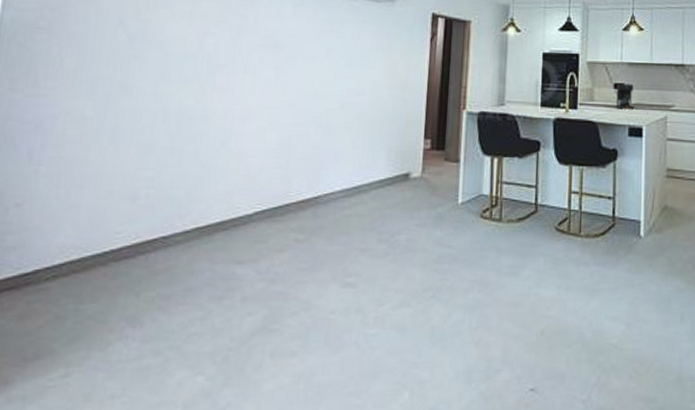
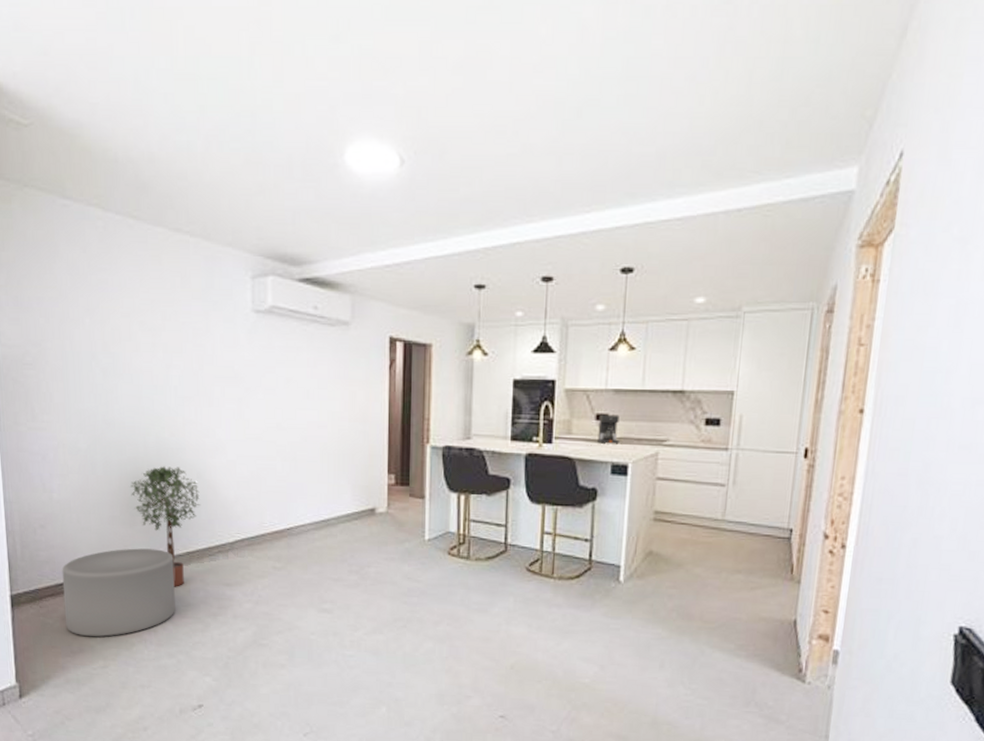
pouf: none [22,226,179,338] -> present [62,548,176,637]
potted tree: none [138,133,221,269] -> present [130,465,201,587]

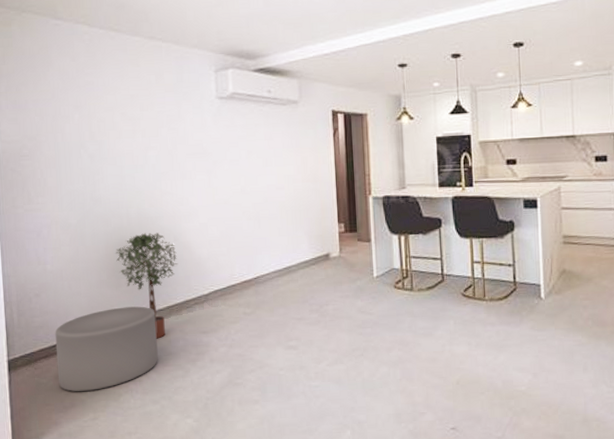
coffee maker: present [597,414,620,444] -> none [509,159,528,184]

